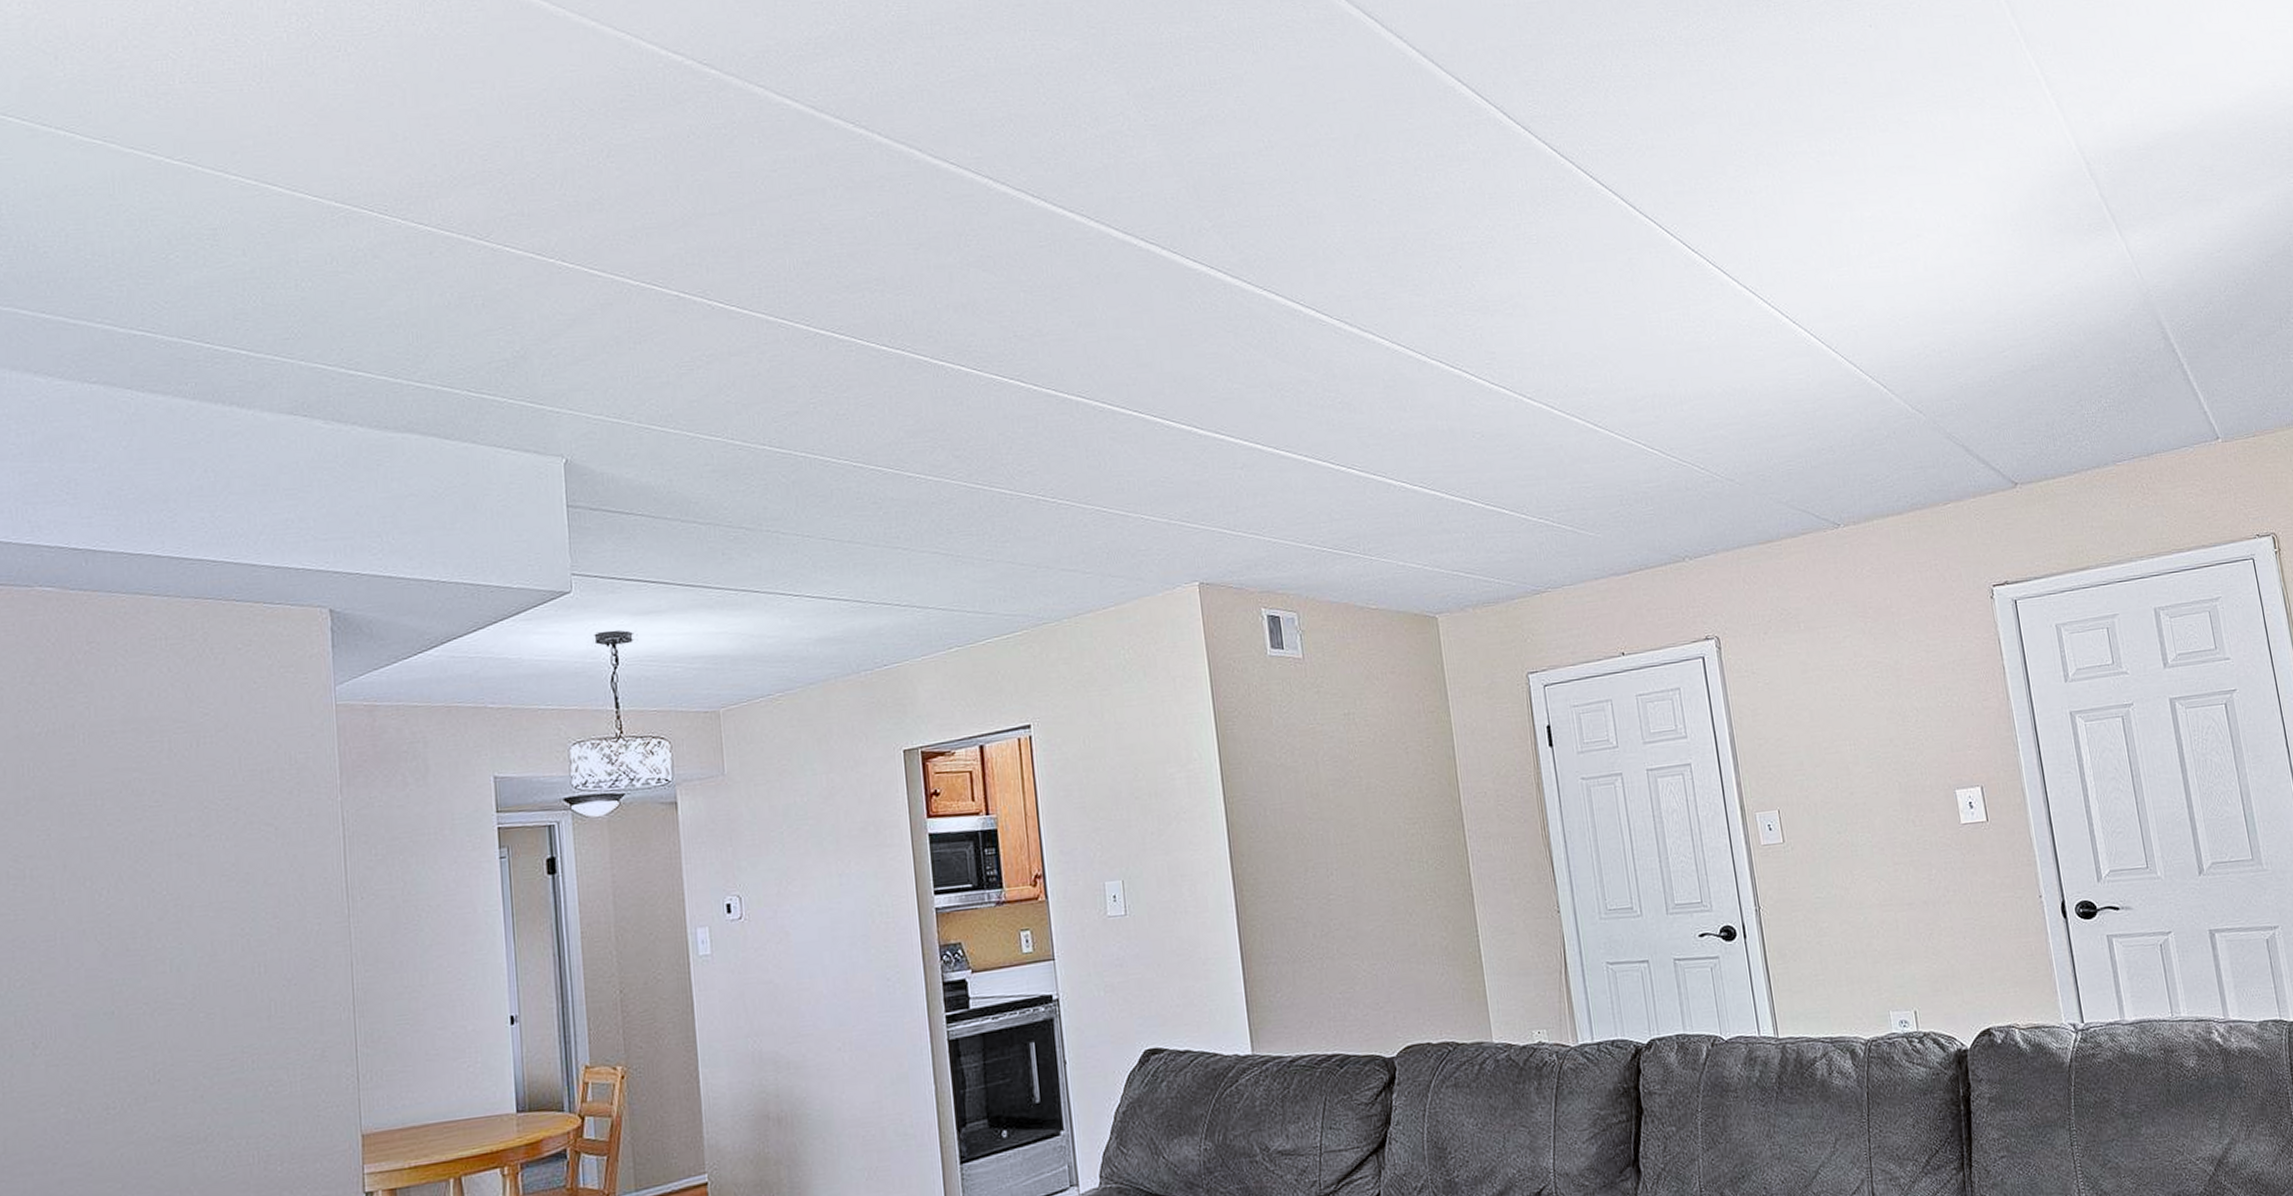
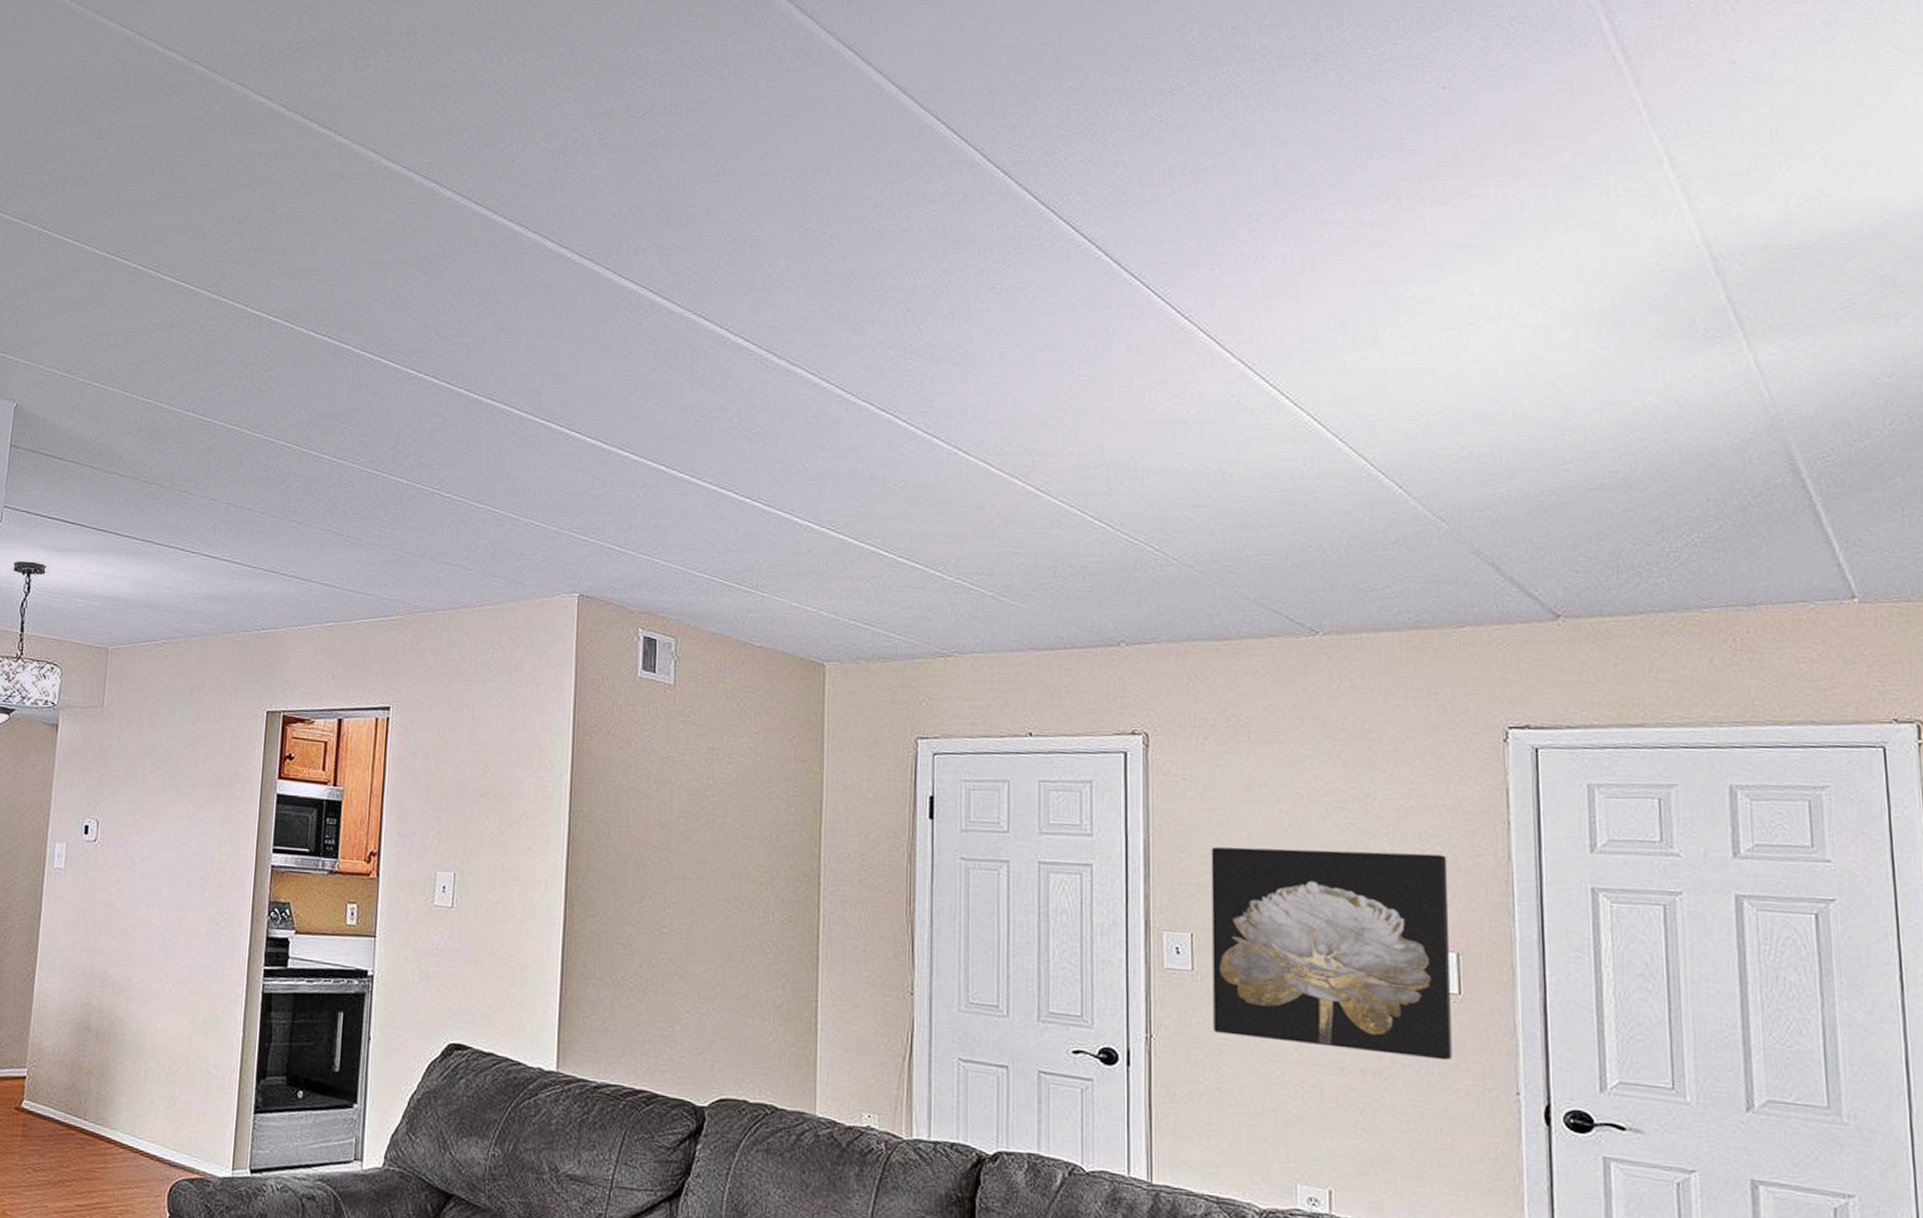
wall art: none [1783,704,1989,895] -> present [1211,847,1452,1061]

